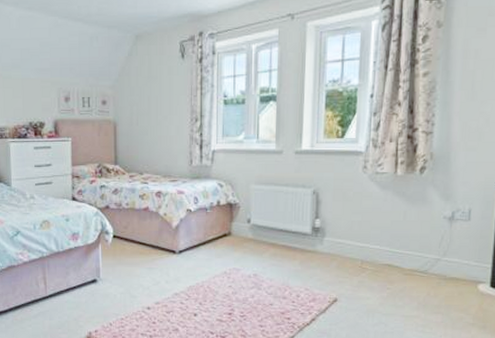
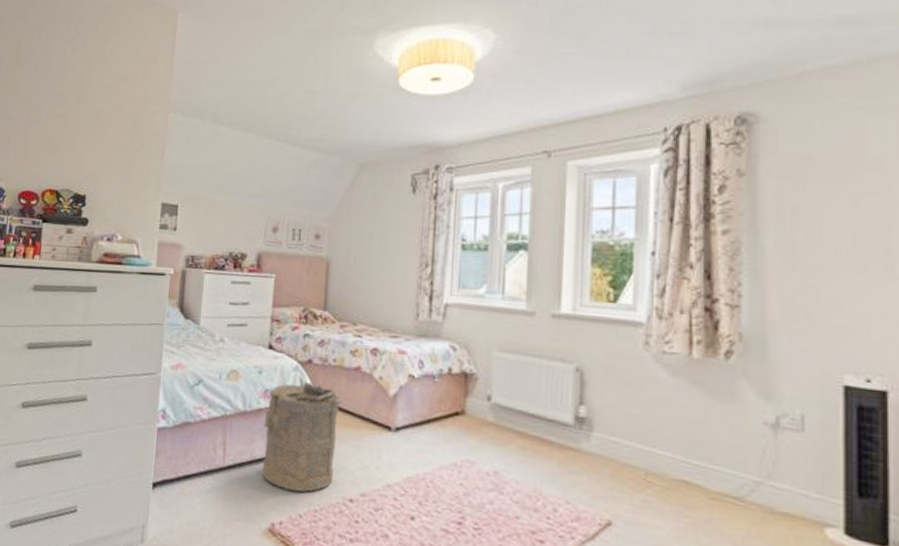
laundry hamper: none [75,224,136,308] -> present [262,382,342,492]

